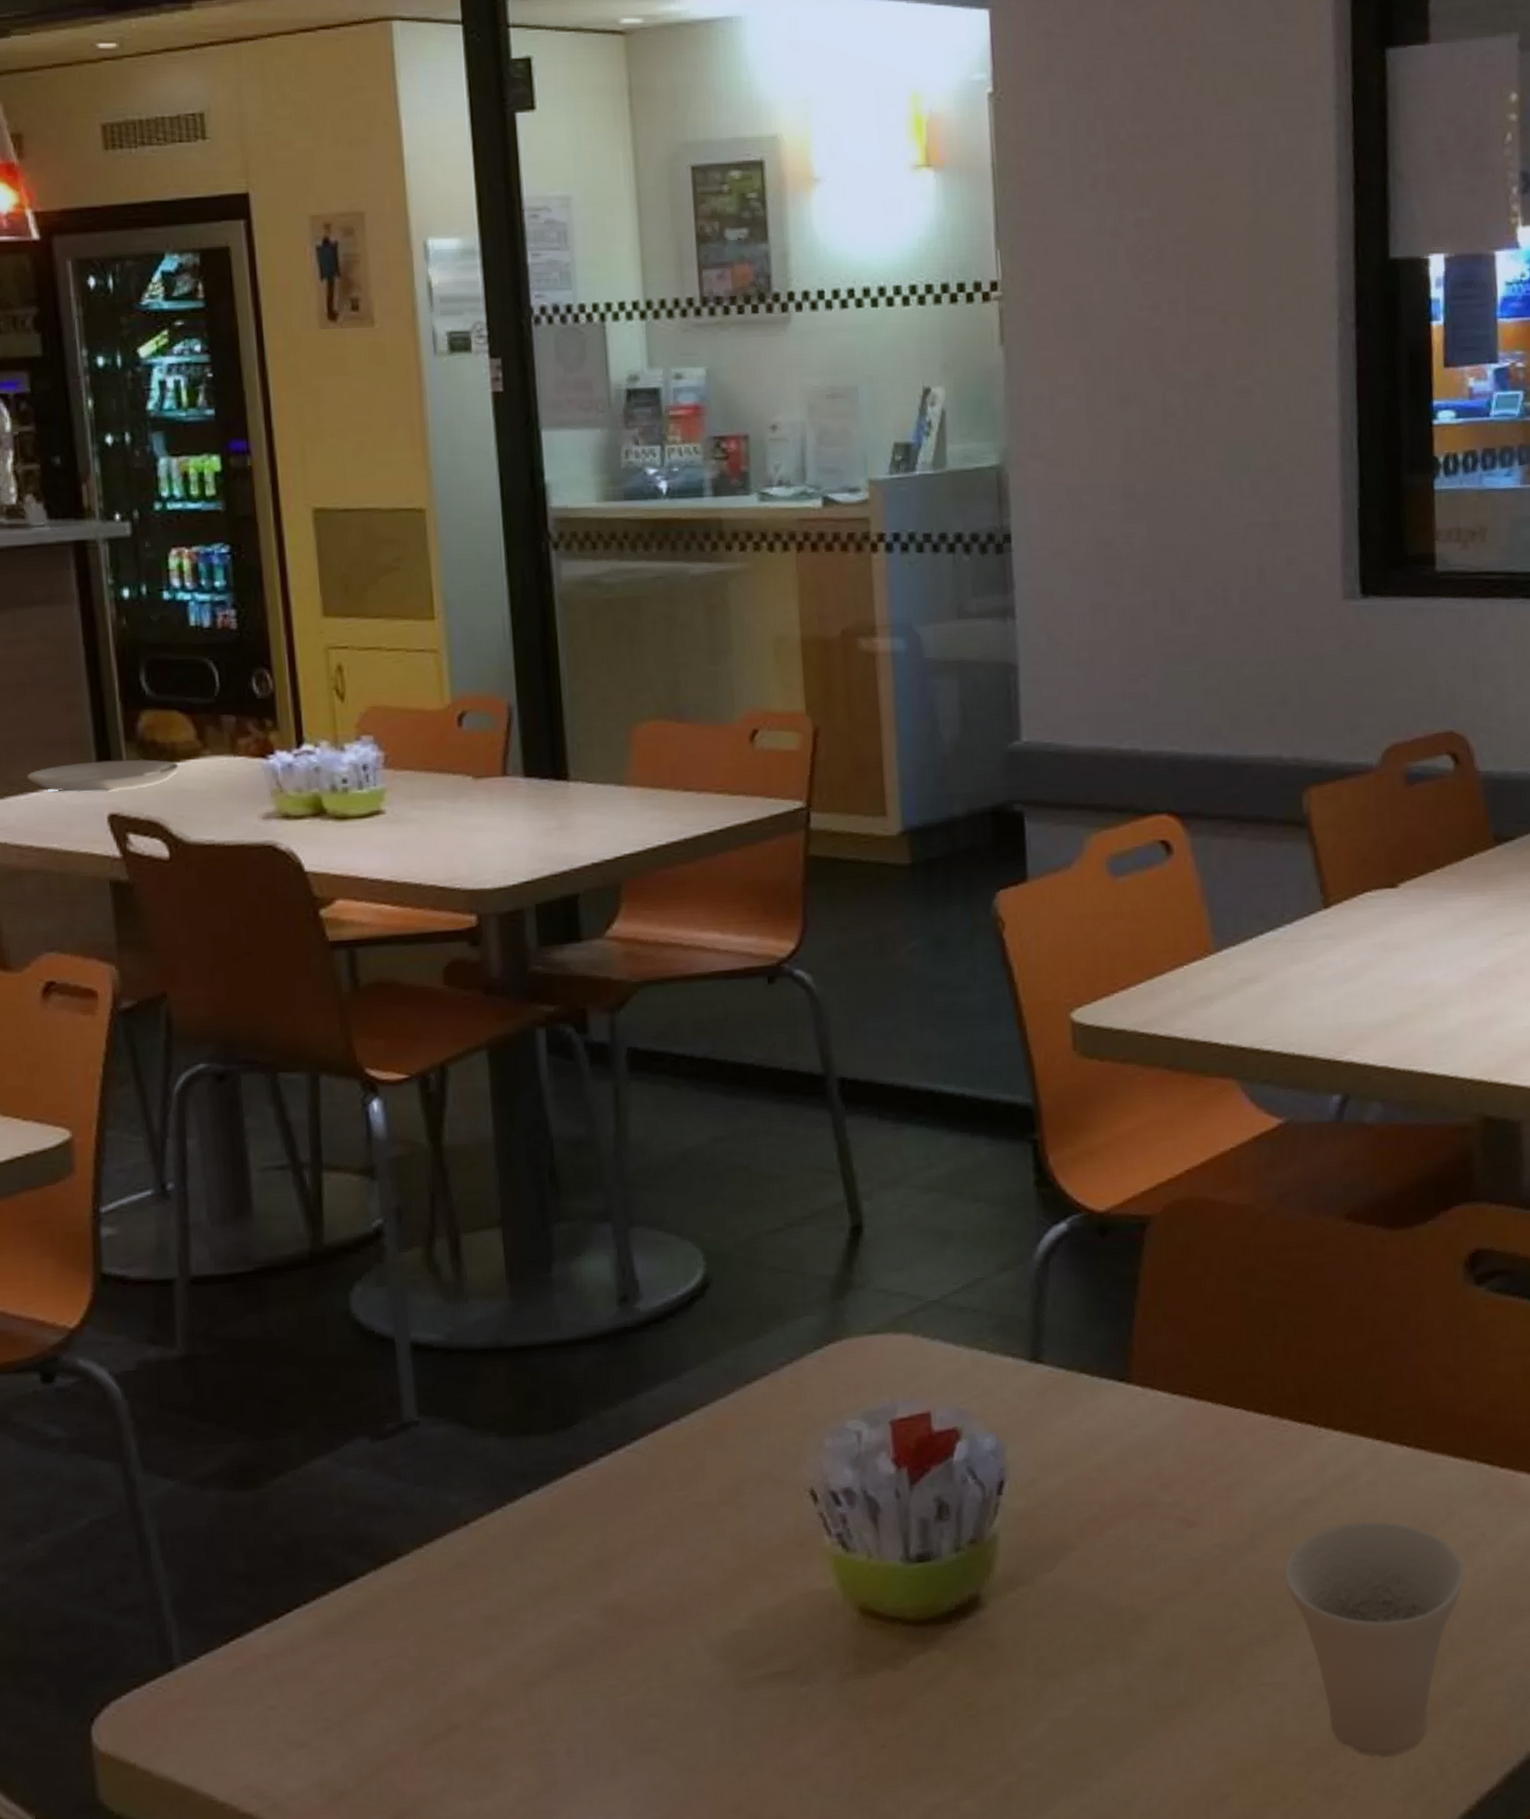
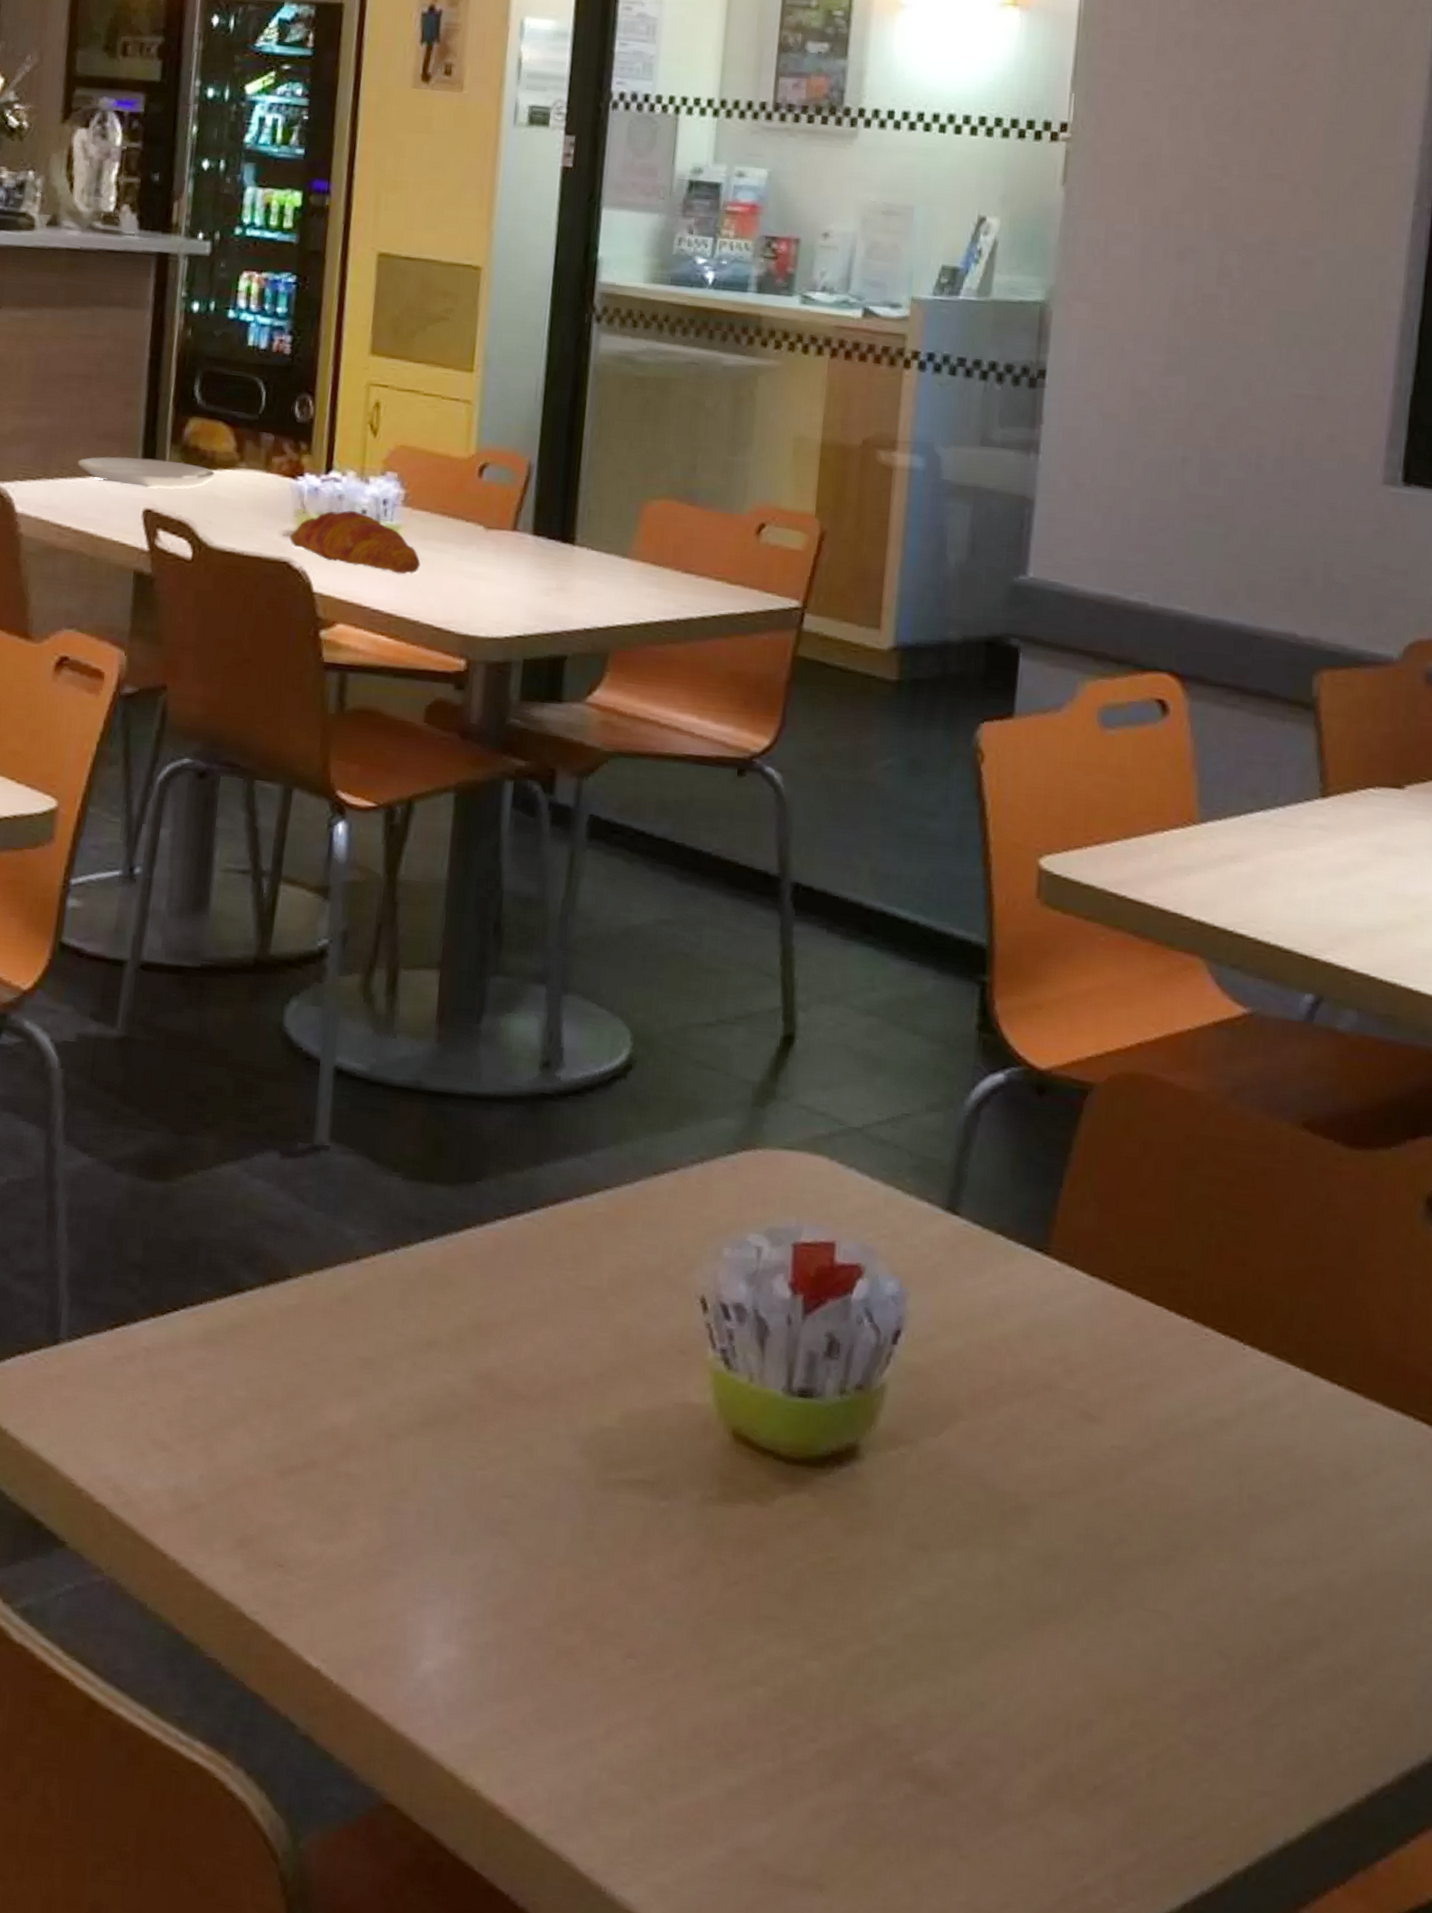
croissant: none [270,781,413,839] -> present [289,510,421,575]
cup: present [1283,1521,1465,1756] -> none [1185,1455,1386,1722]

